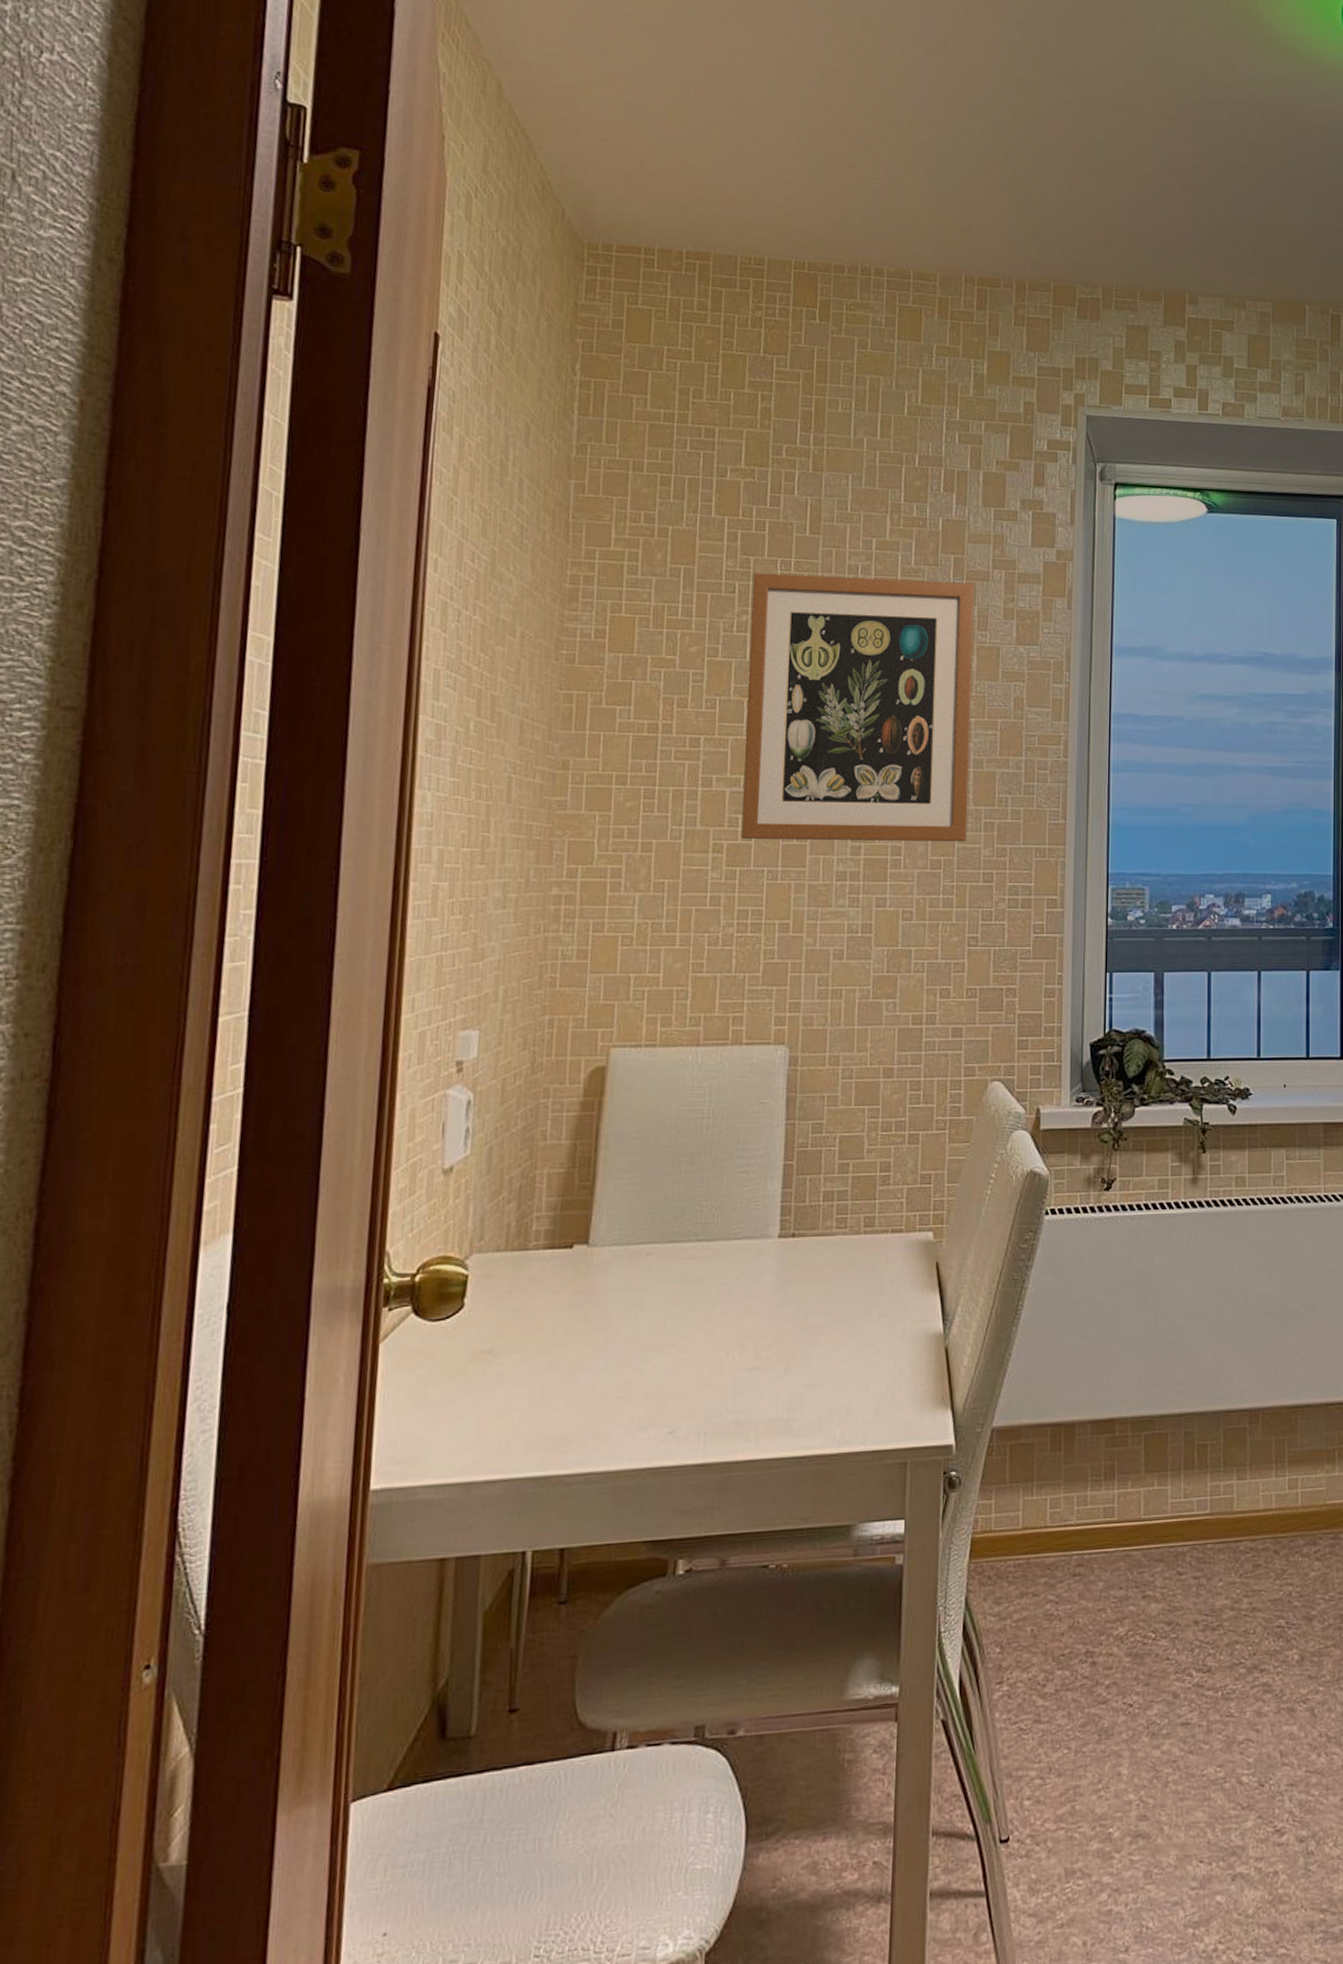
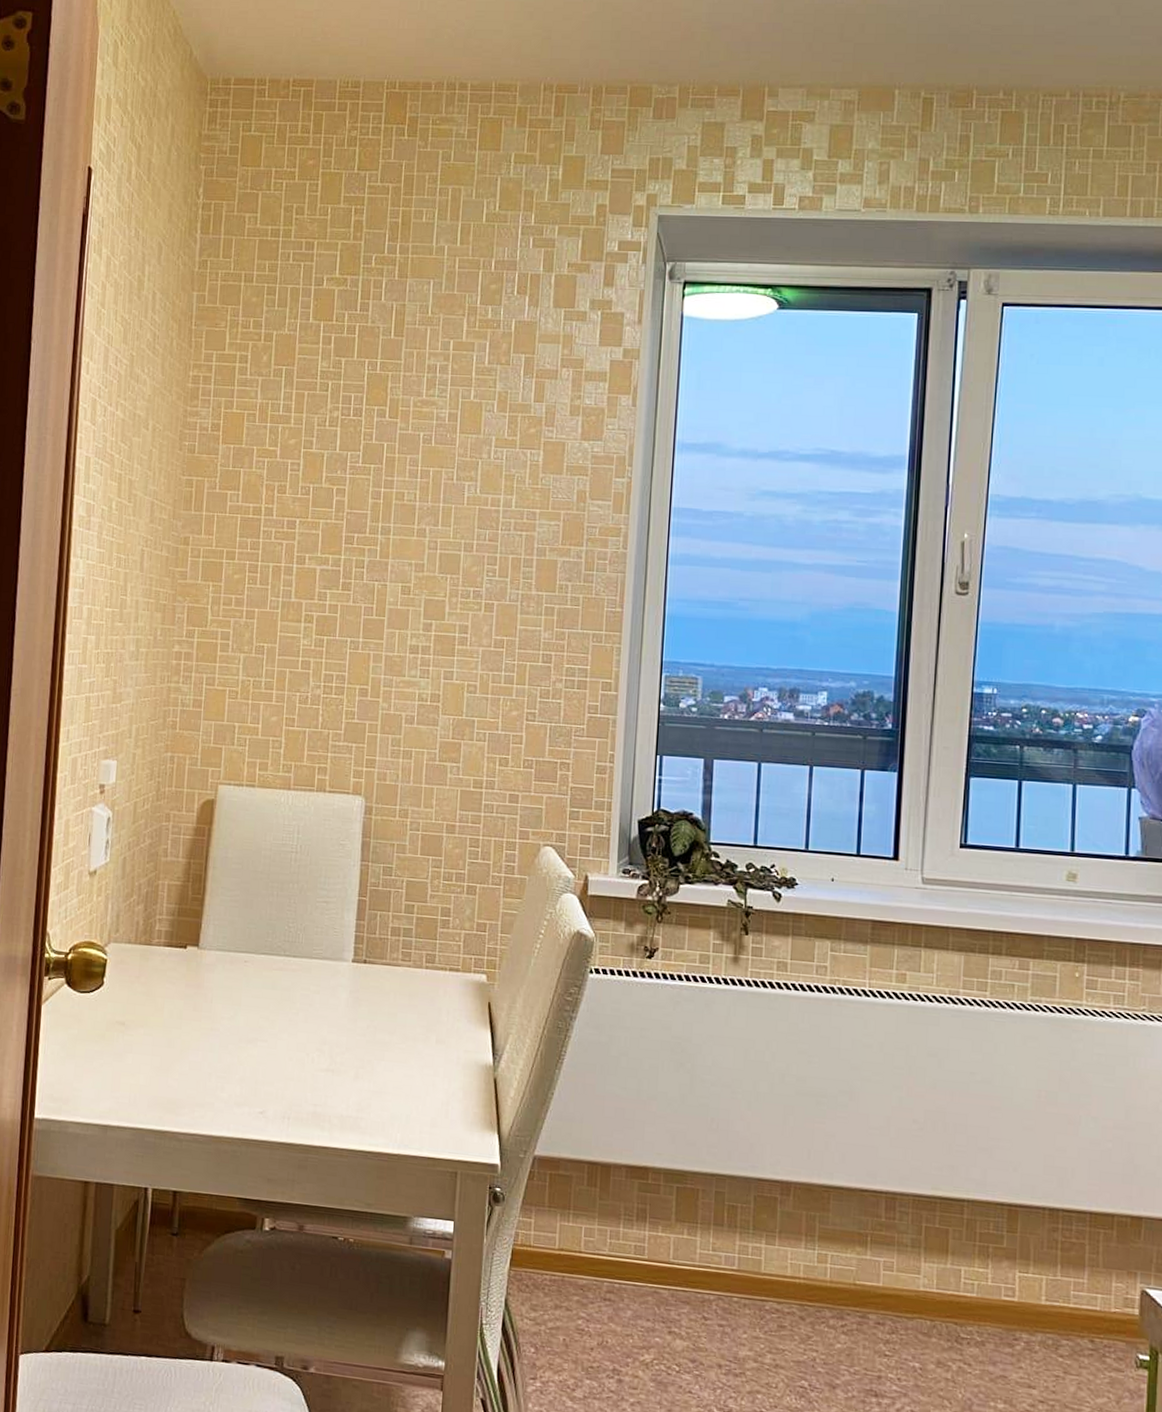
wall art: present [741,573,975,842] -> none [329,373,544,624]

